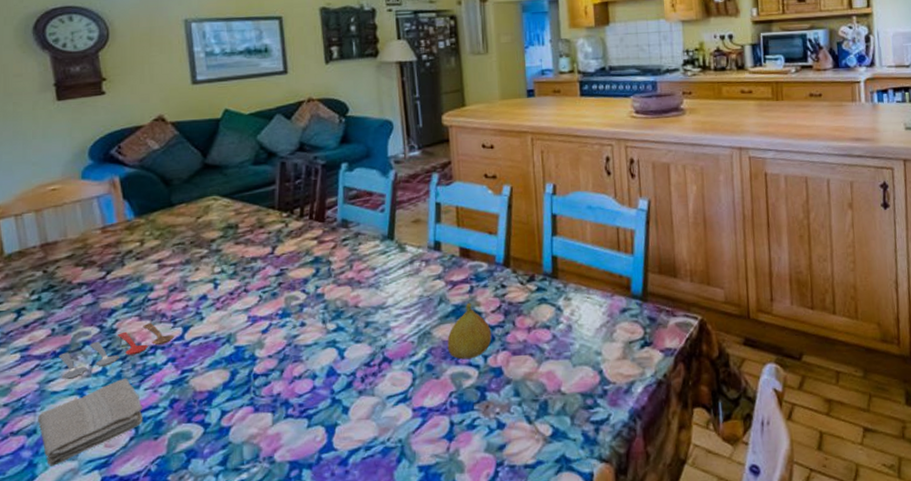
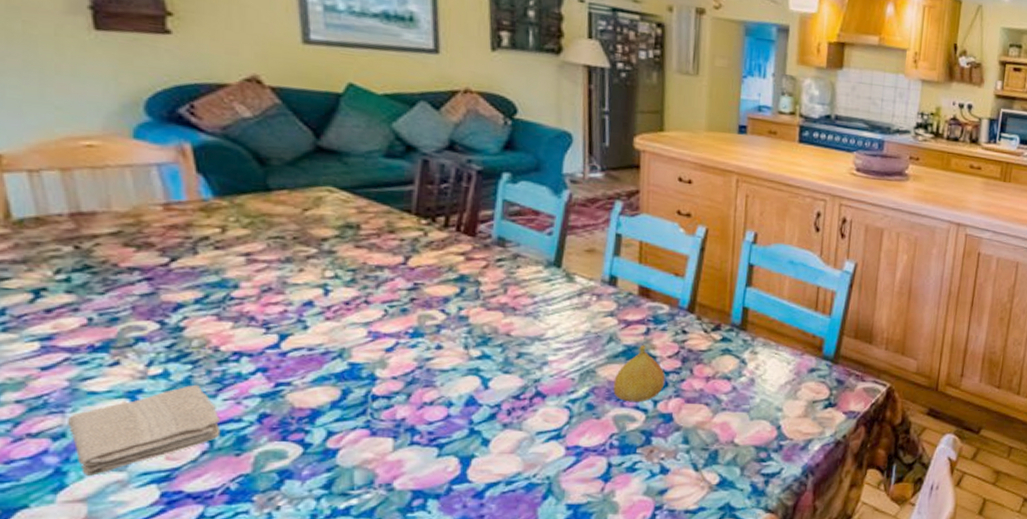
cooking utensil: present [59,323,174,379] -> none [98,325,266,379]

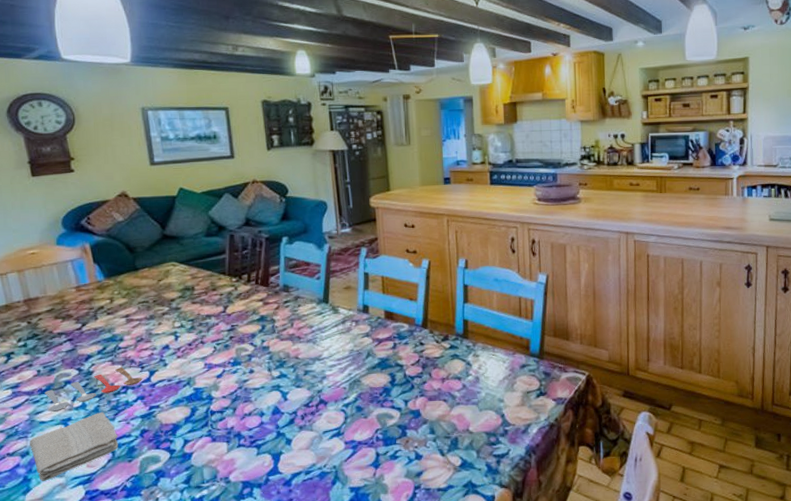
cooking utensil: none [98,325,266,379] -> present [44,367,142,412]
fruit: present [613,344,665,403] -> none [374,356,412,403]

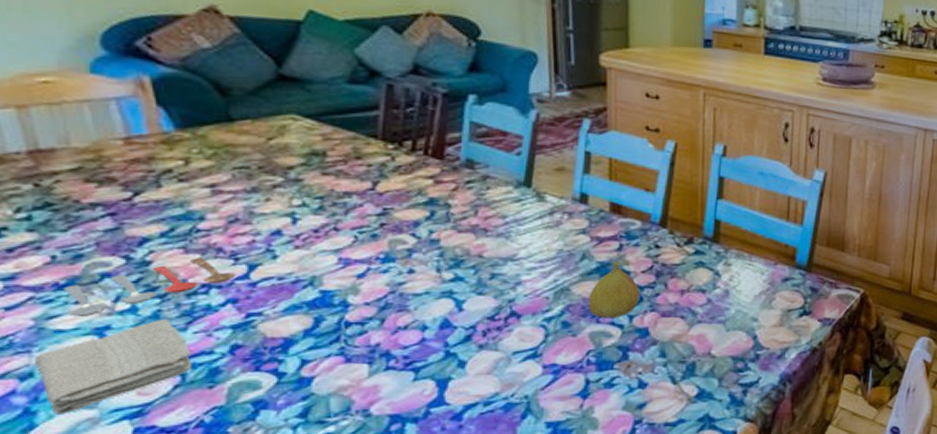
fruit: none [374,356,412,403] -> present [588,260,640,319]

